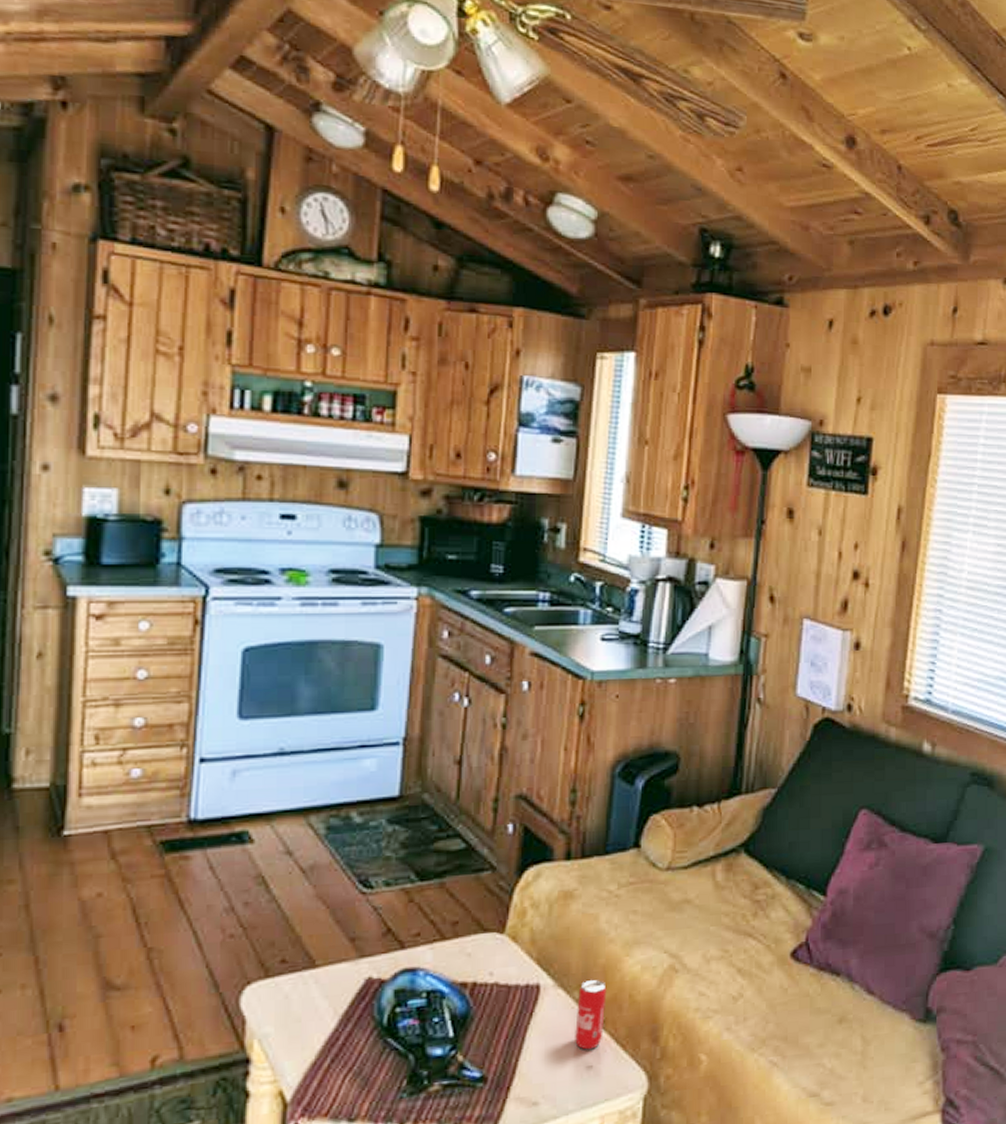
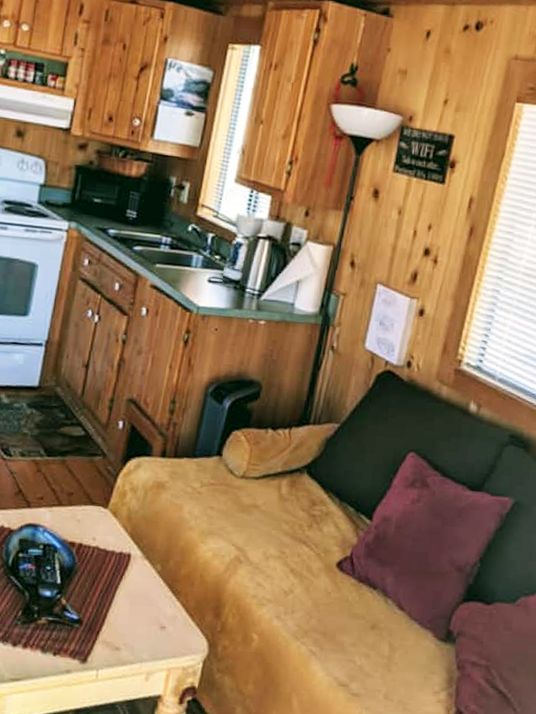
beverage can: present [575,979,607,1050] -> none [154,557,183,614]

